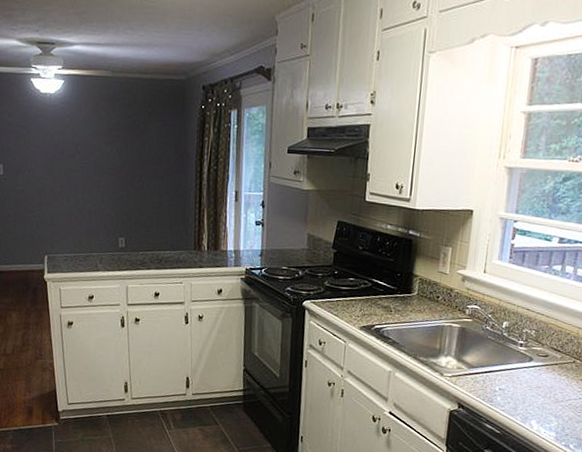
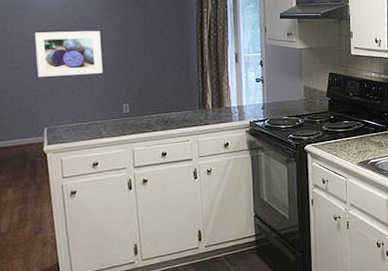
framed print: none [36,154,101,204] -> present [34,31,103,78]

